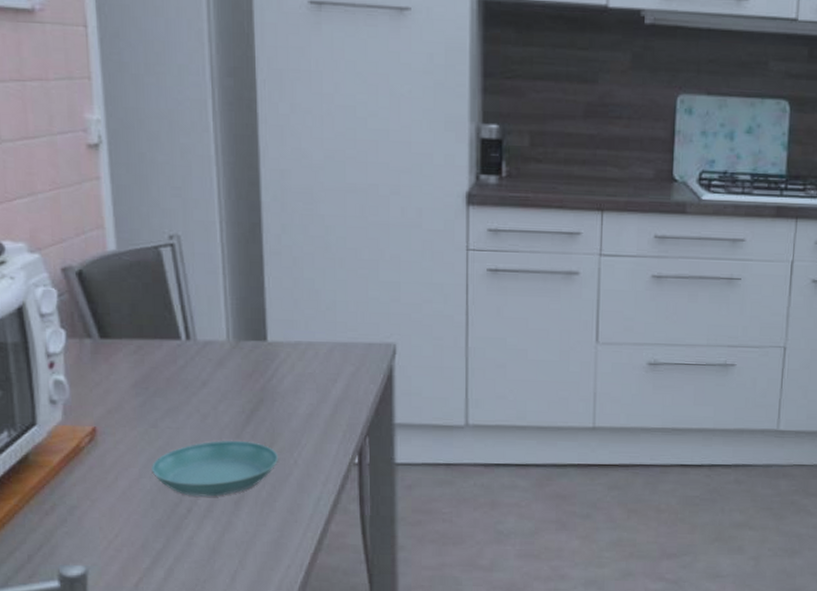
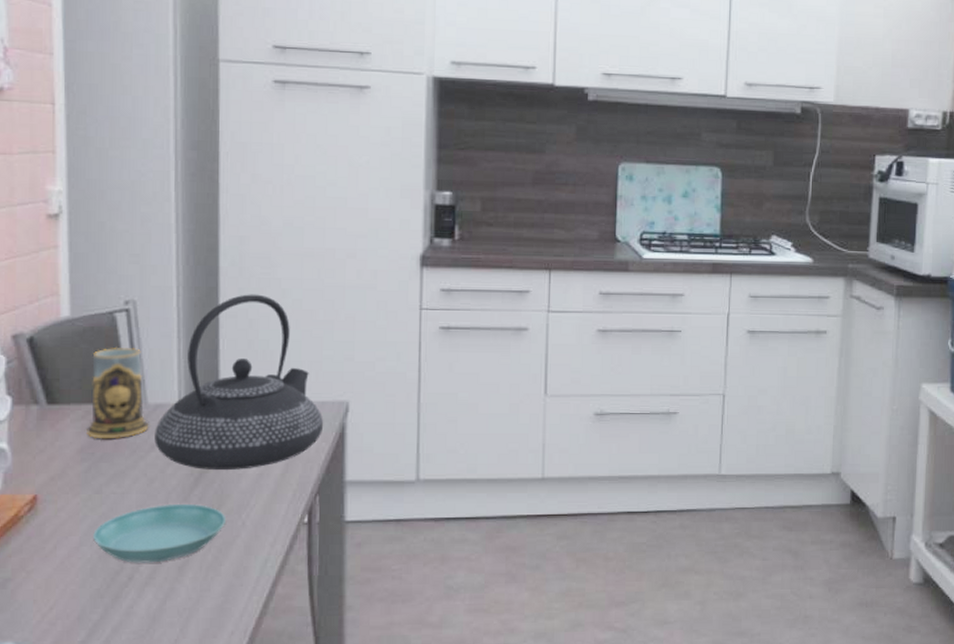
mug: none [139,282,198,375] -> present [87,347,148,439]
teapot: none [205,230,372,409] -> present [154,294,324,470]

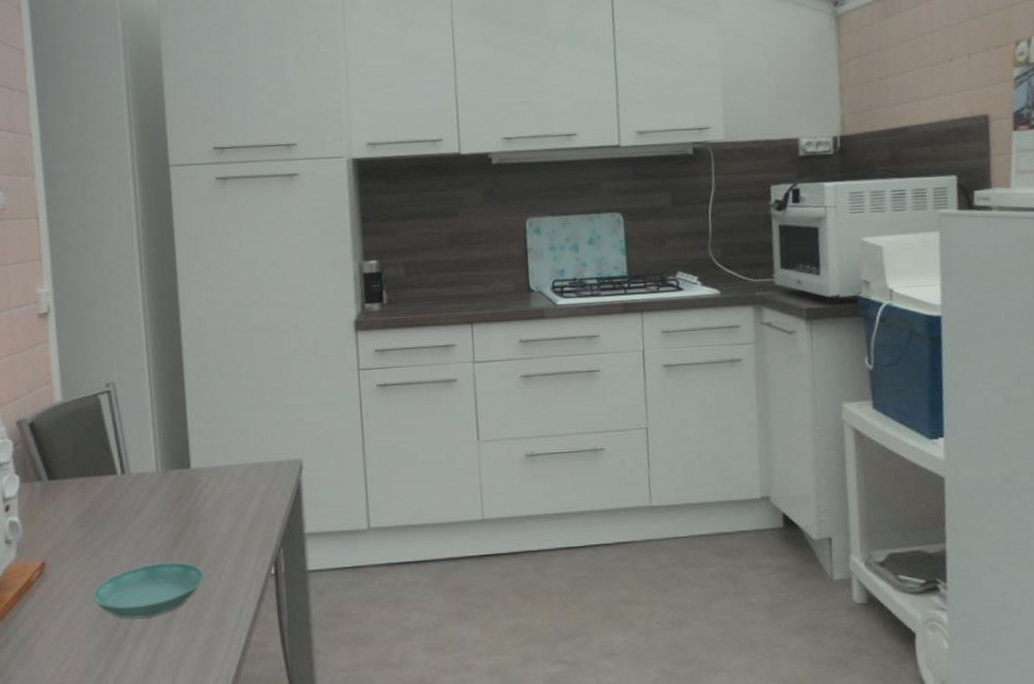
mug: present [87,347,148,439] -> none [82,425,132,508]
teapot: present [154,294,324,470] -> none [138,368,282,530]

